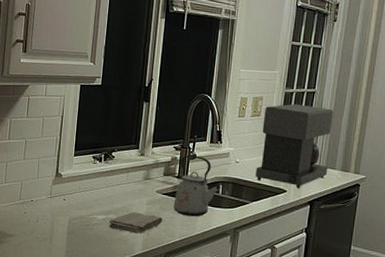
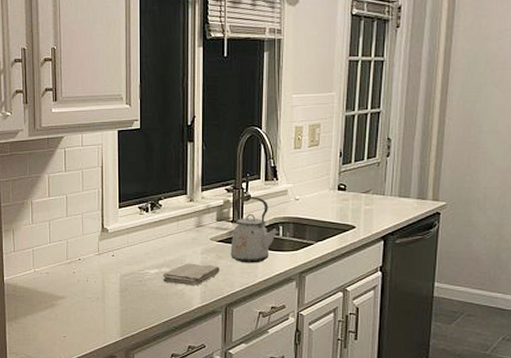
coffee maker: present [255,104,333,188] -> none [319,127,403,222]

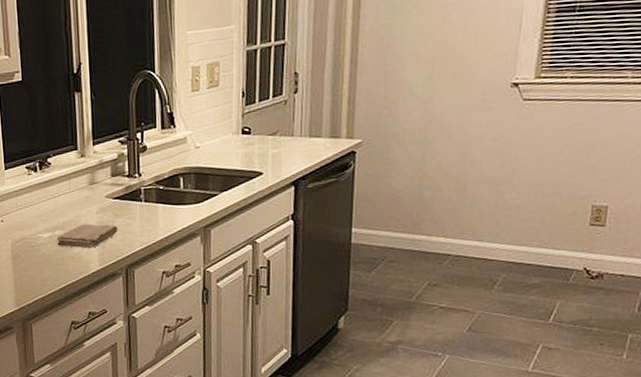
kettle: present [230,196,280,263] -> none [128,146,180,220]

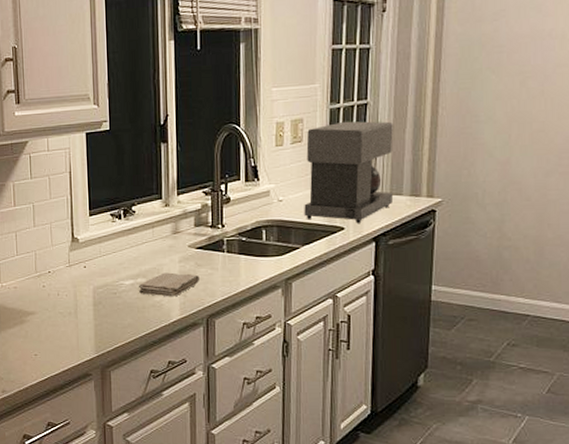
coffee maker: none [221,62,313,167] -> present [304,121,394,223]

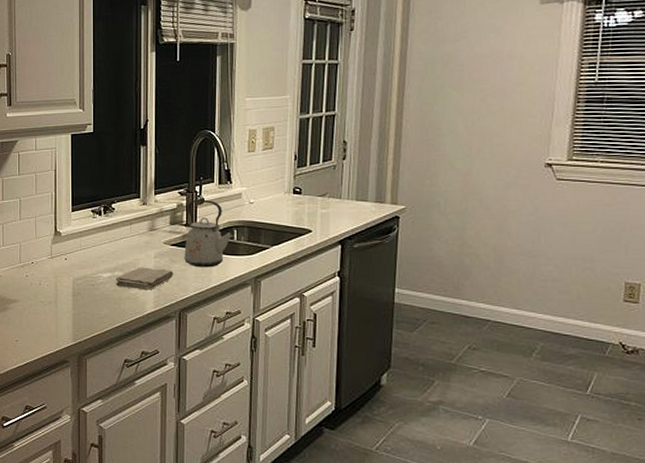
kettle: none [210,198,263,271] -> present [184,199,234,268]
coffee maker: present [304,121,394,223] -> none [274,130,359,226]

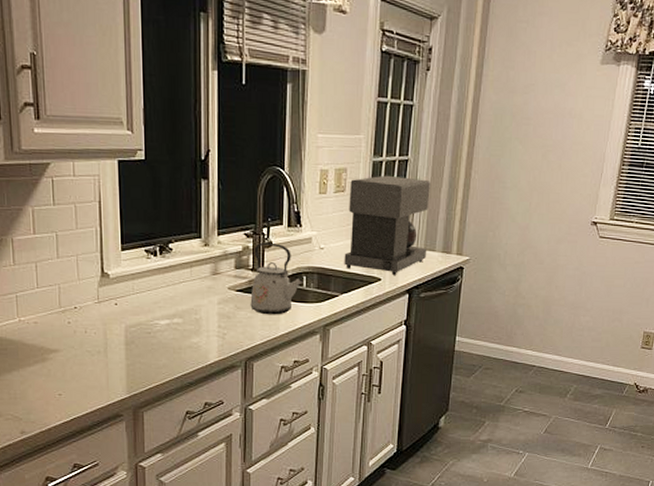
washcloth: present [116,267,173,290] -> none [175,314,238,339]
coffee maker: none [274,130,359,226] -> present [344,175,430,275]

